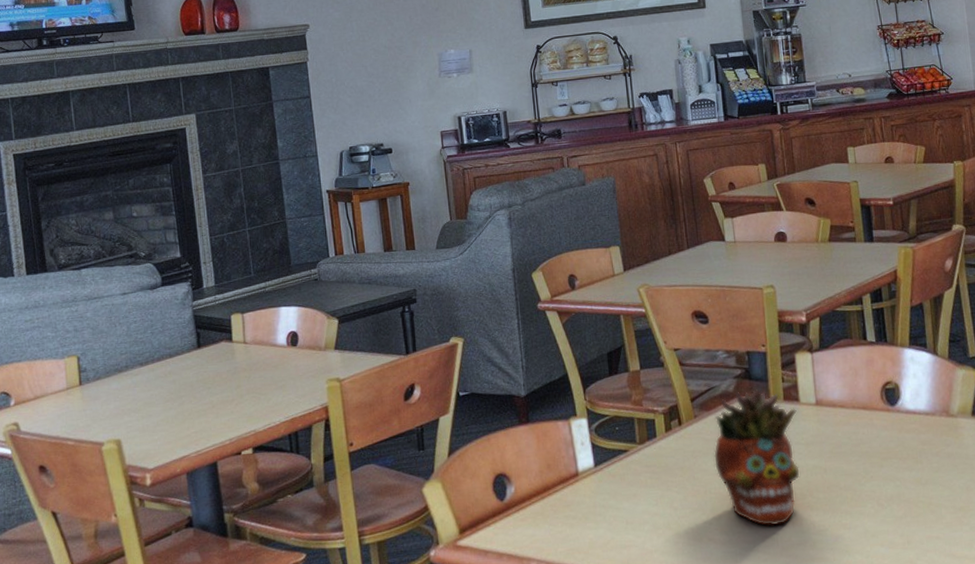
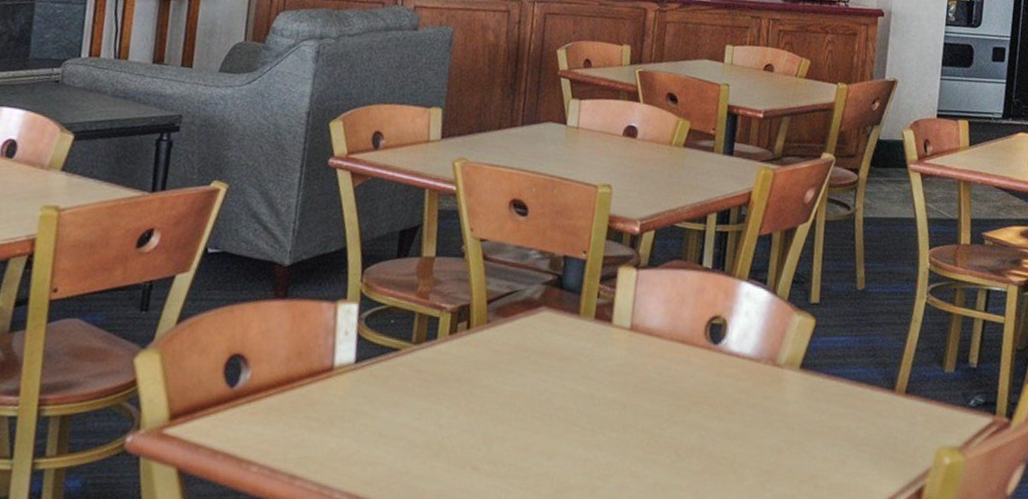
succulent planter: present [714,388,800,526] -> none [498,299,607,463]

